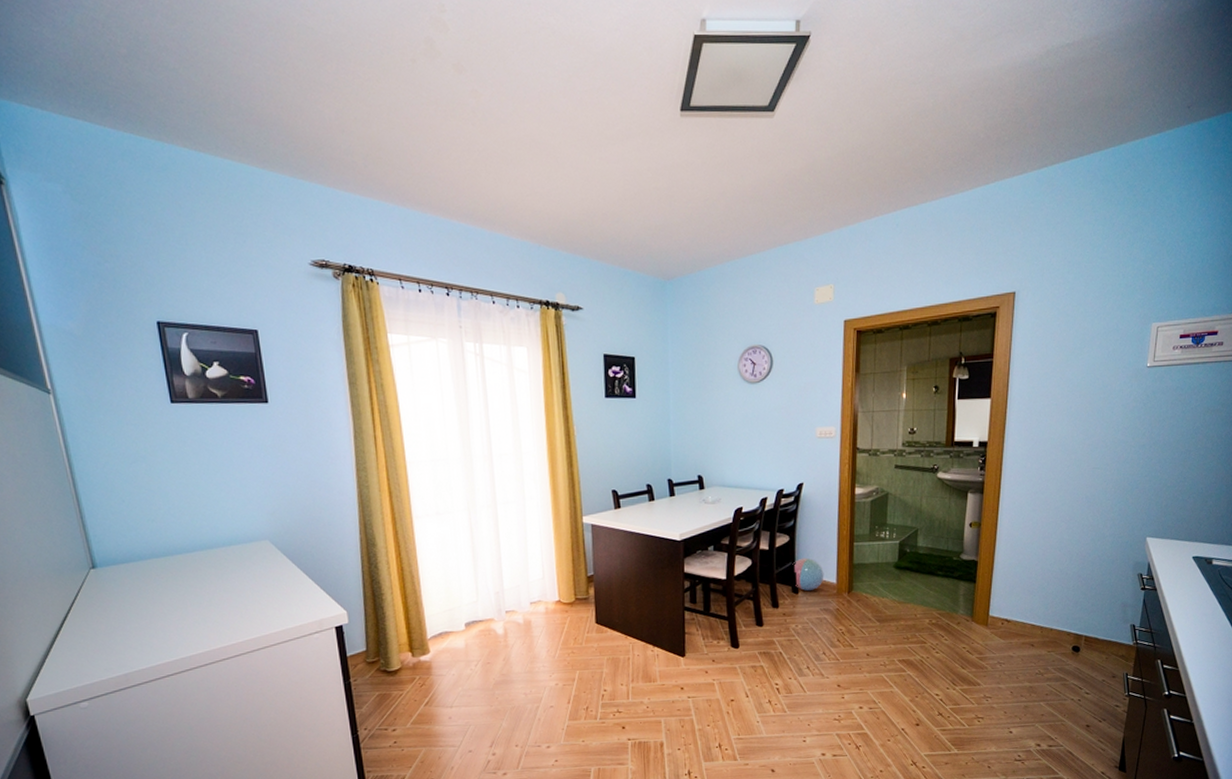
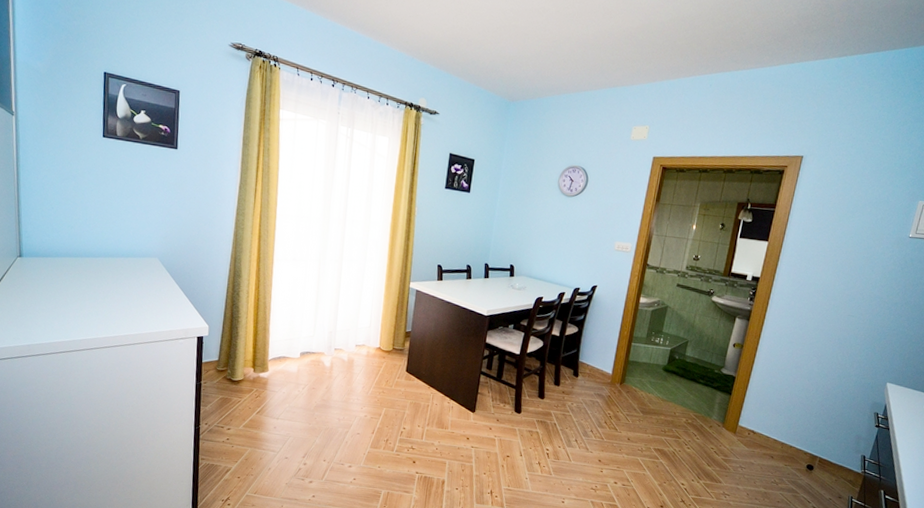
ball: present [792,557,824,591] -> none [577,348,603,377]

